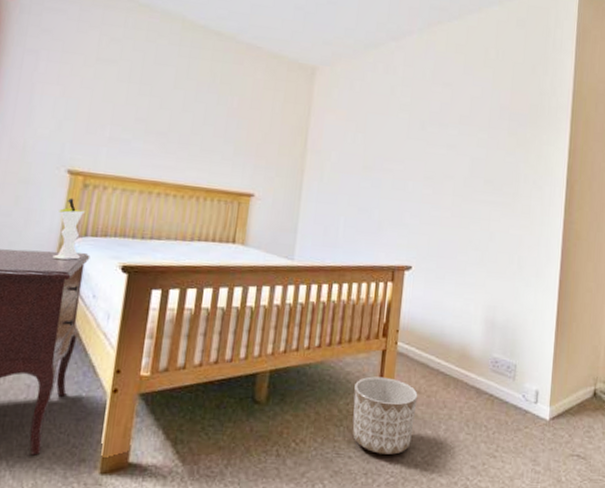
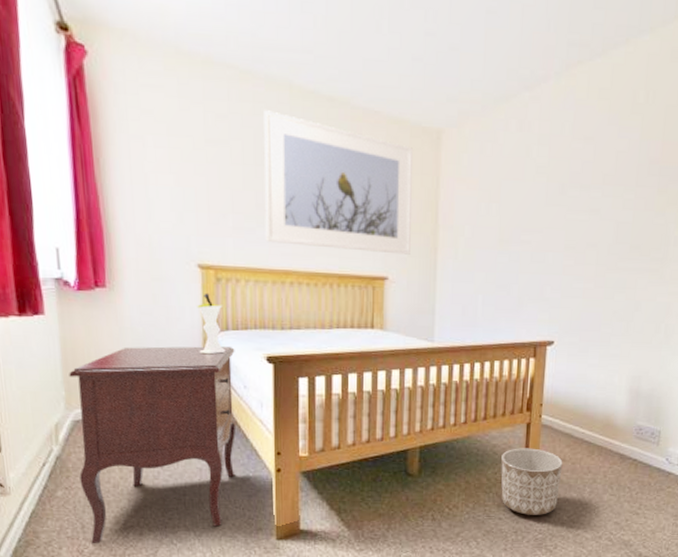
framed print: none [139,38,289,175] -> present [264,110,413,255]

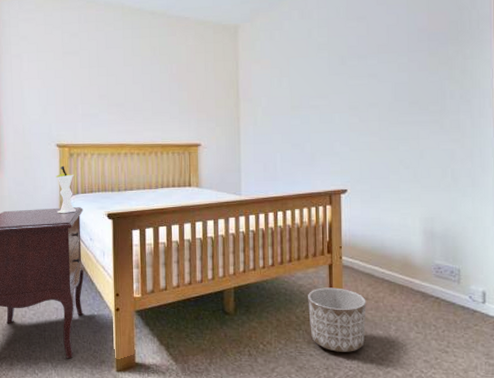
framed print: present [264,110,413,255] -> none [104,26,218,125]

